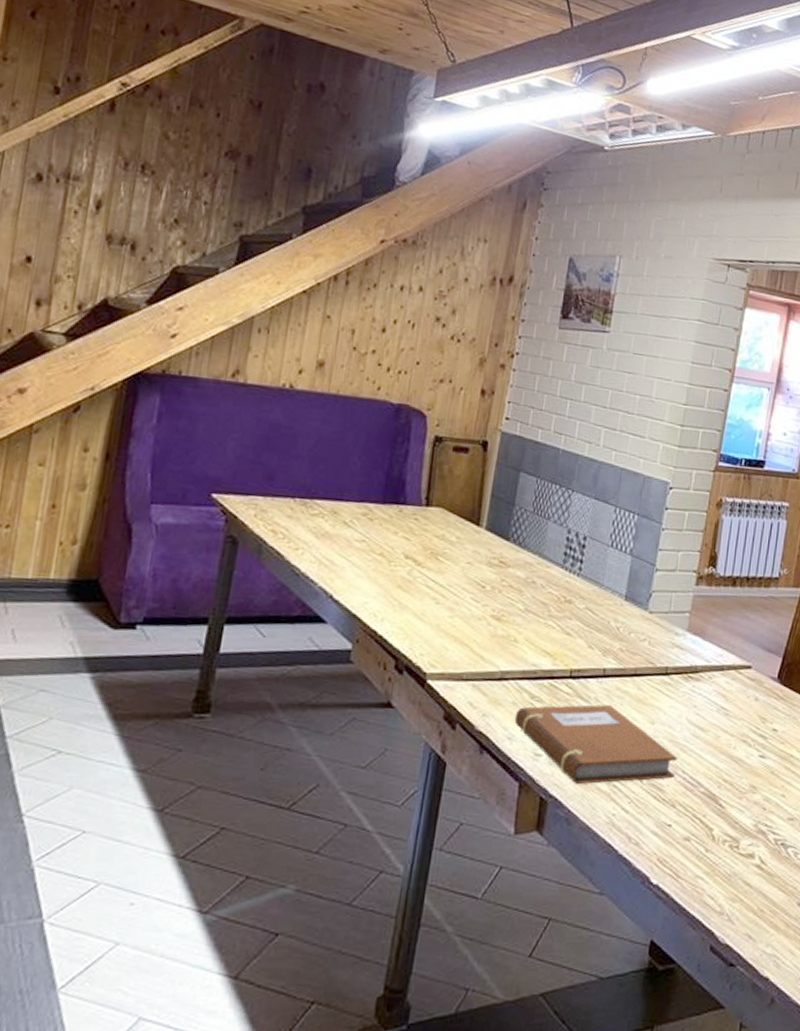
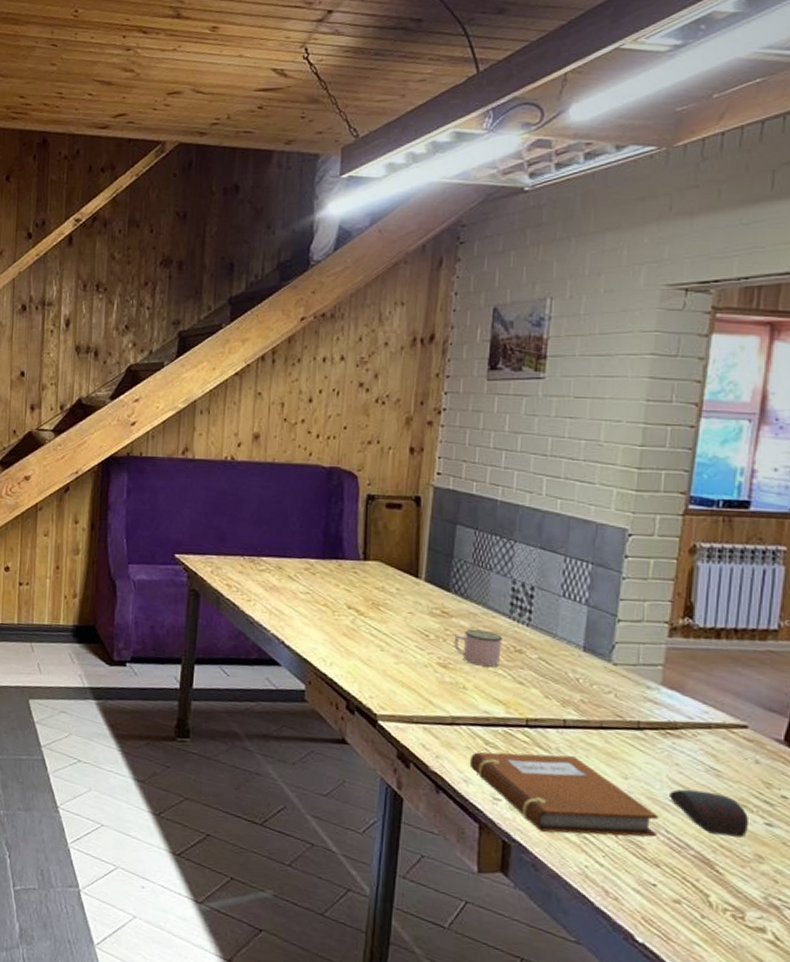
mug: none [508,579,554,618] -> present [454,629,502,667]
computer mouse: none [687,729,747,771] -> present [670,789,748,838]

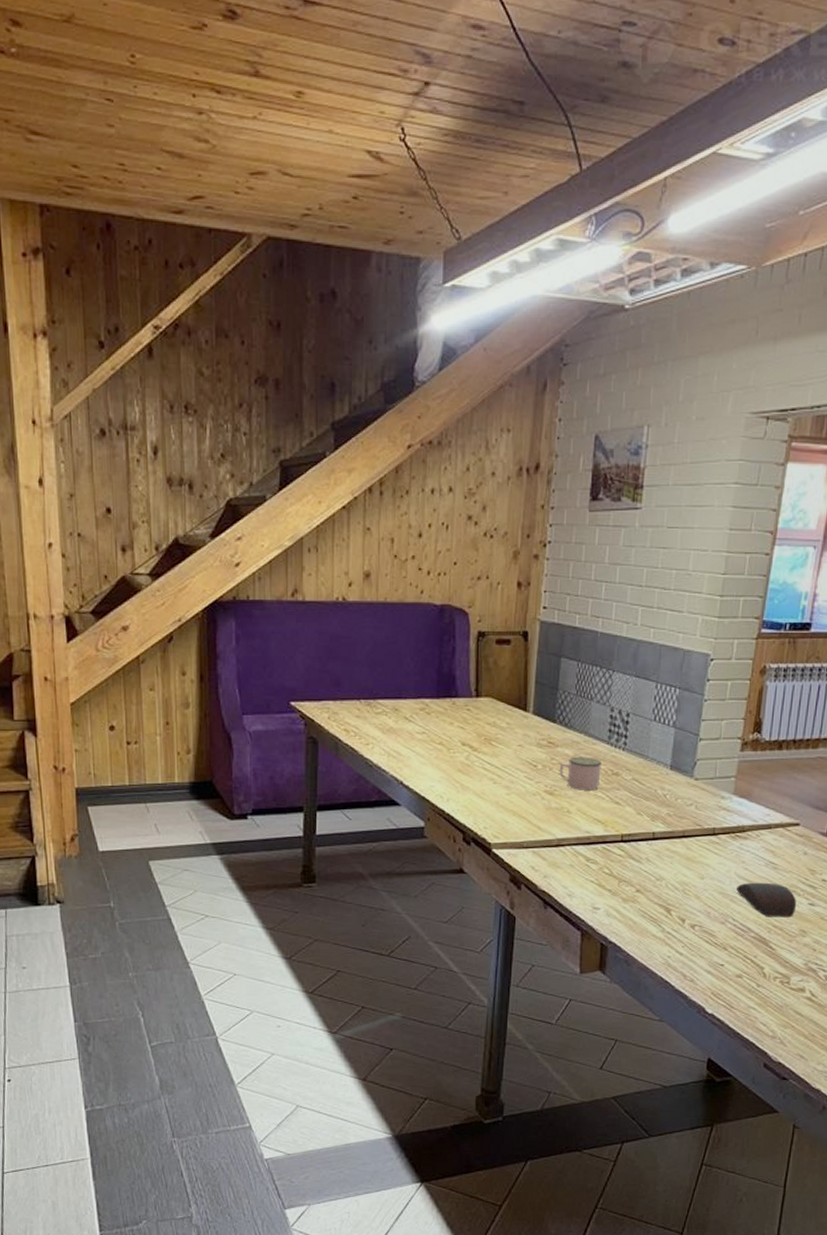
notebook: present [469,752,659,837] -> none [573,864,728,932]

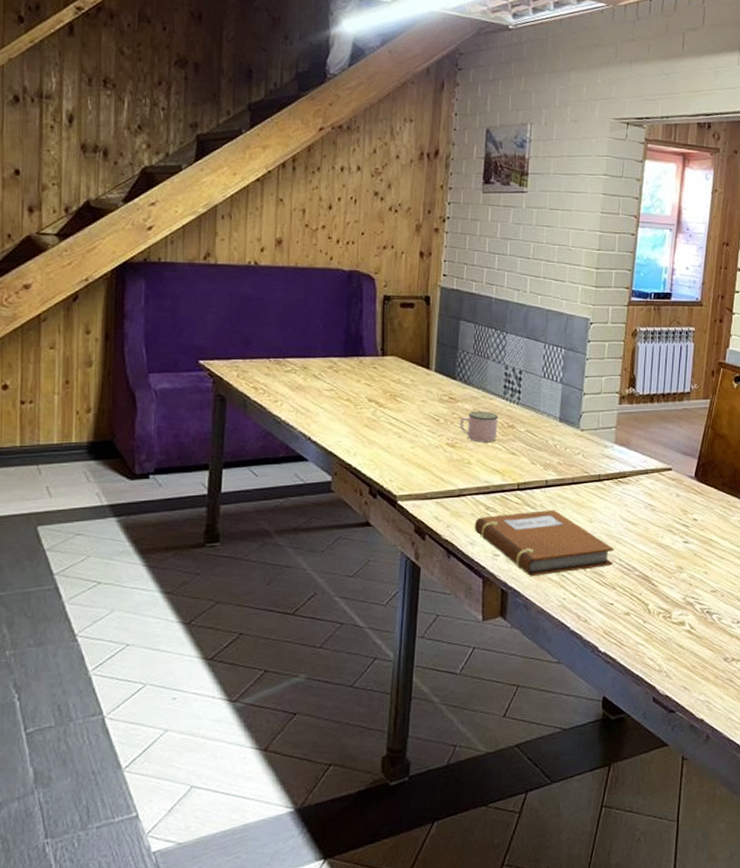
notebook: none [573,864,728,932] -> present [474,510,614,576]
computer mouse: present [737,882,796,918] -> none [621,523,673,556]

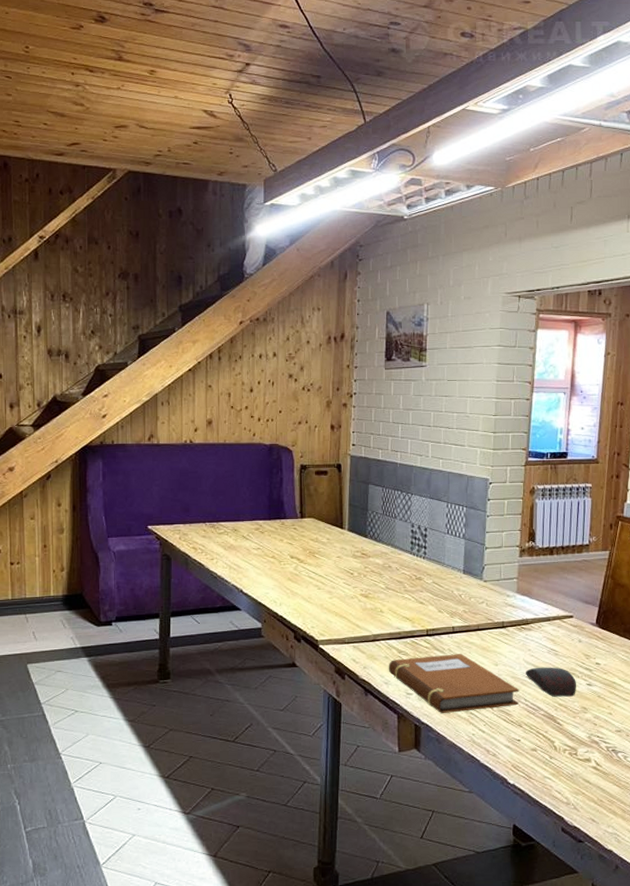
mug: present [460,411,498,442] -> none [372,565,407,593]
computer mouse: none [621,523,673,556] -> present [526,667,576,697]

